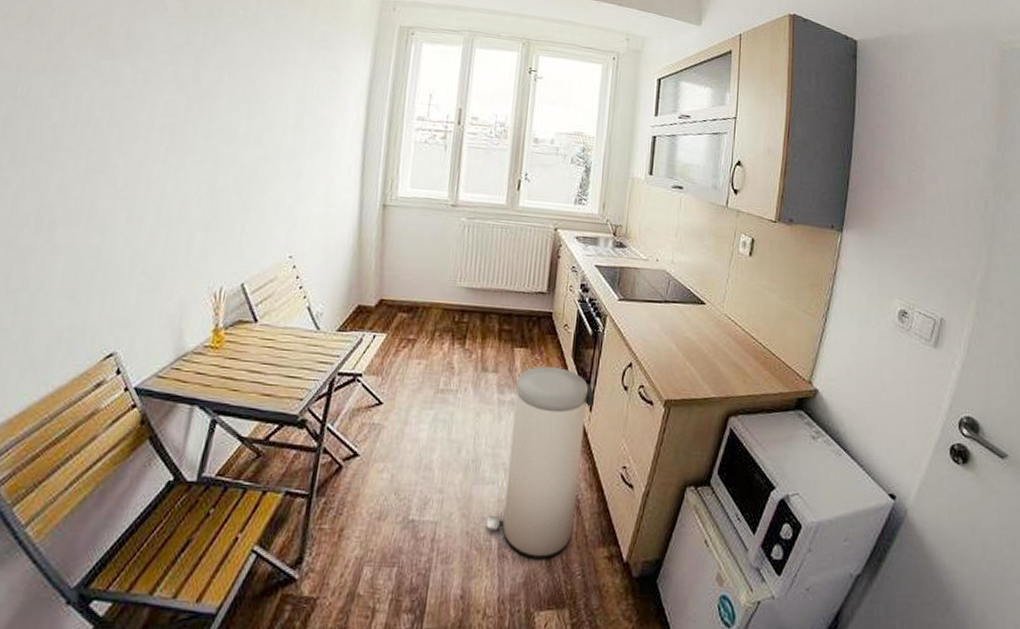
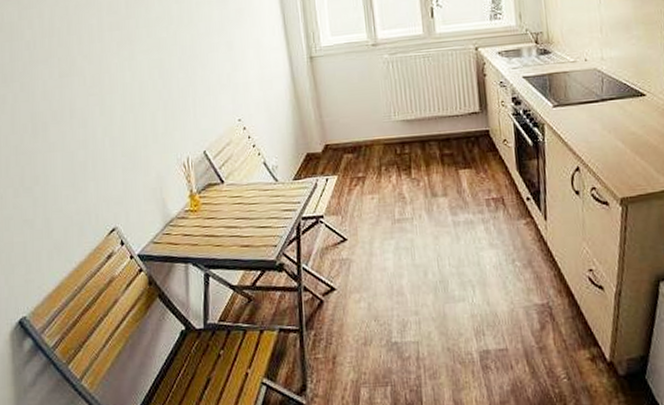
pedal bin: present [485,366,595,560] -> none [464,182,551,368]

